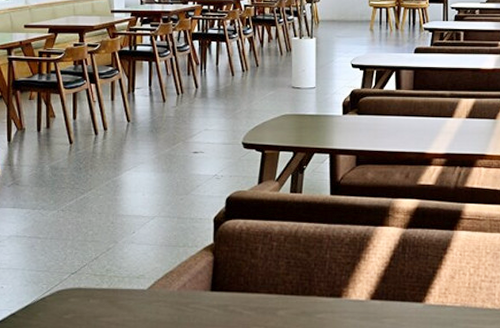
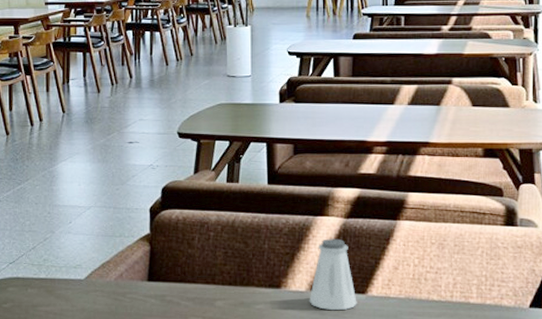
saltshaker: none [369,248,415,319] -> present [309,238,357,311]

